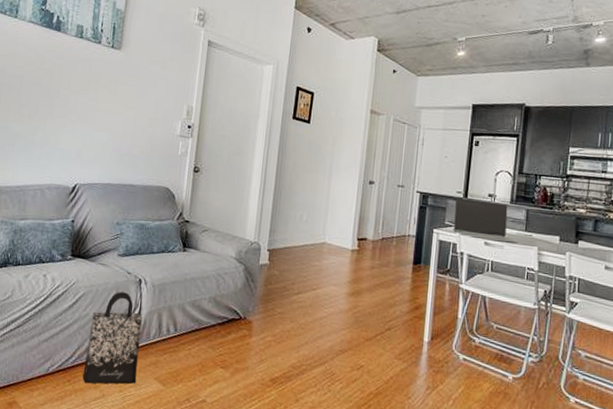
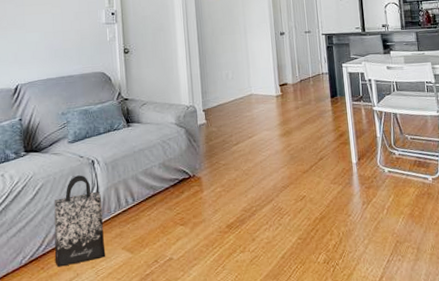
laptop: present [453,198,518,244] -> none [355,31,414,66]

